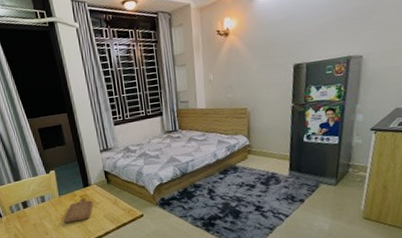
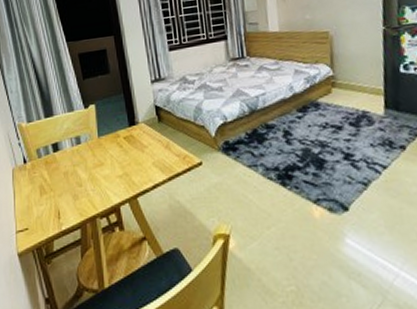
chopping board: present [64,198,93,223] -> none [102,140,140,172]

